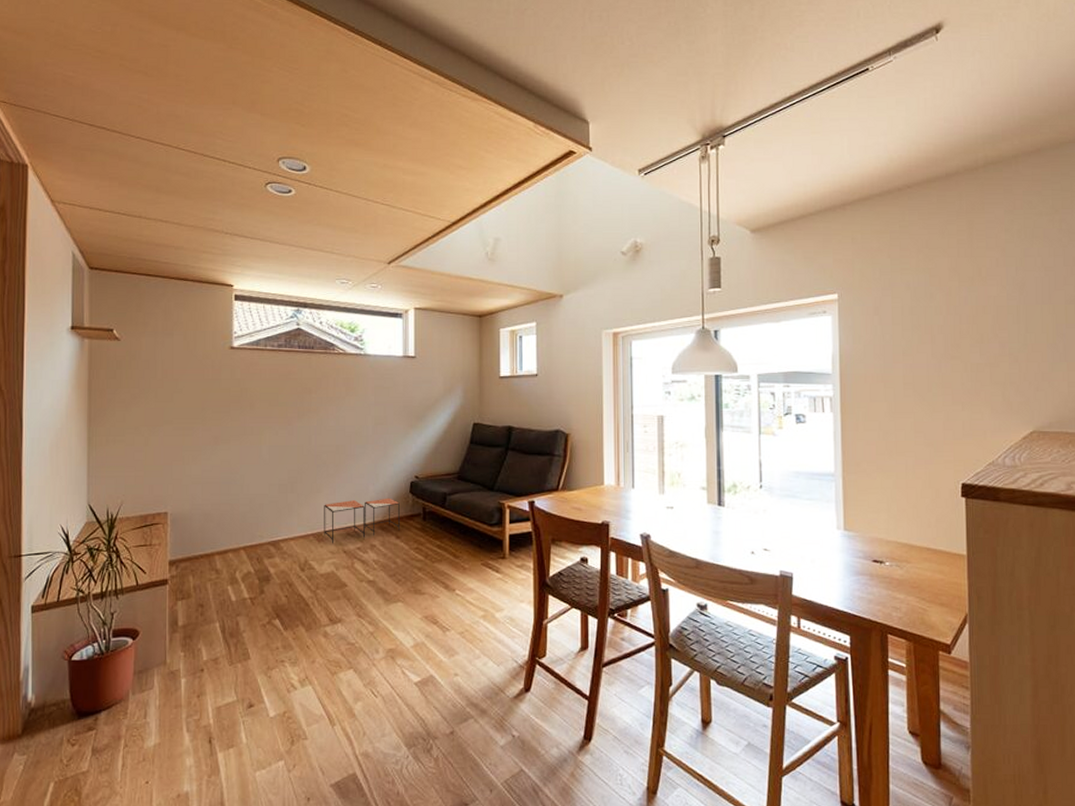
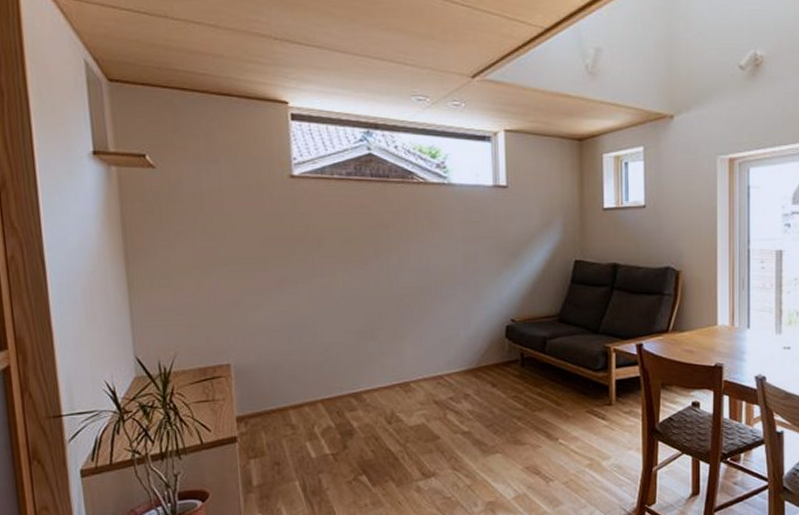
side table: present [324,498,400,544] -> none [410,343,496,394]

